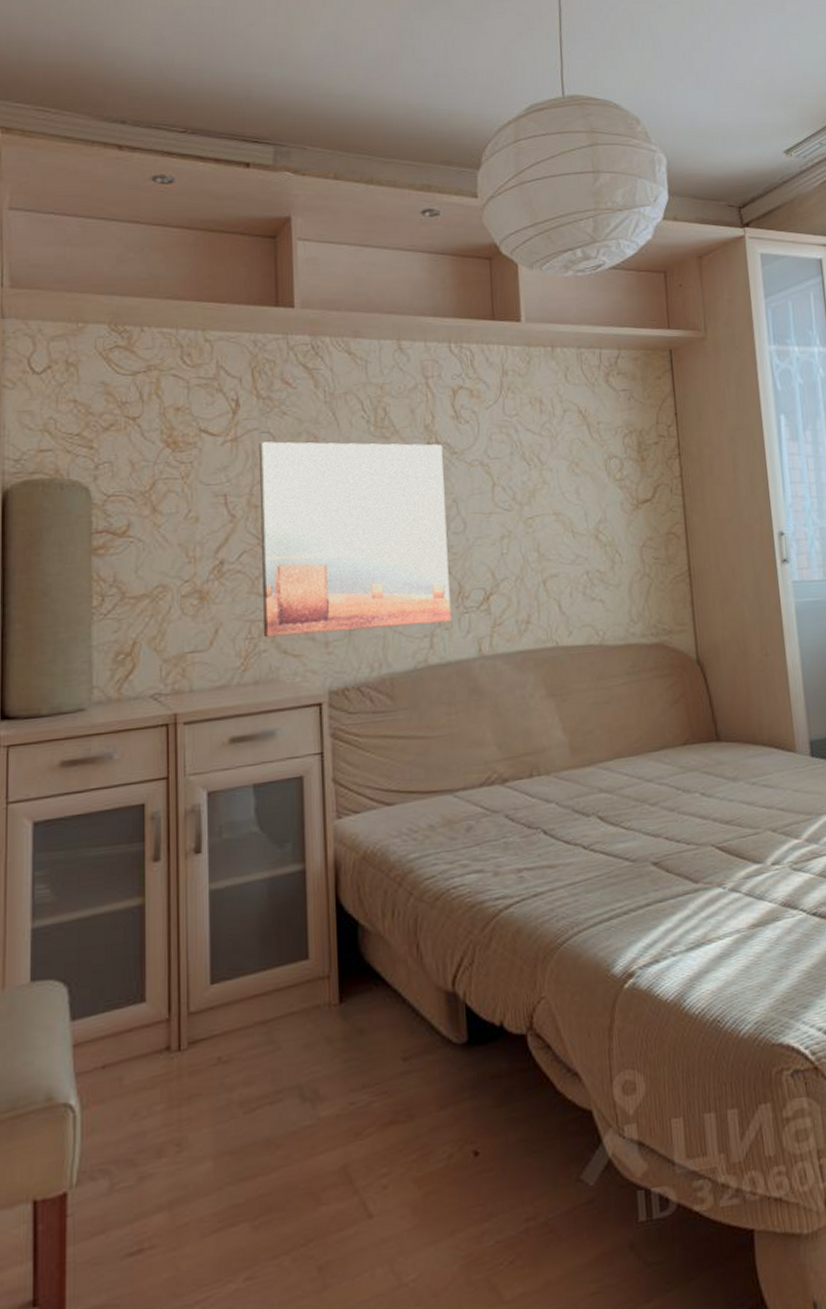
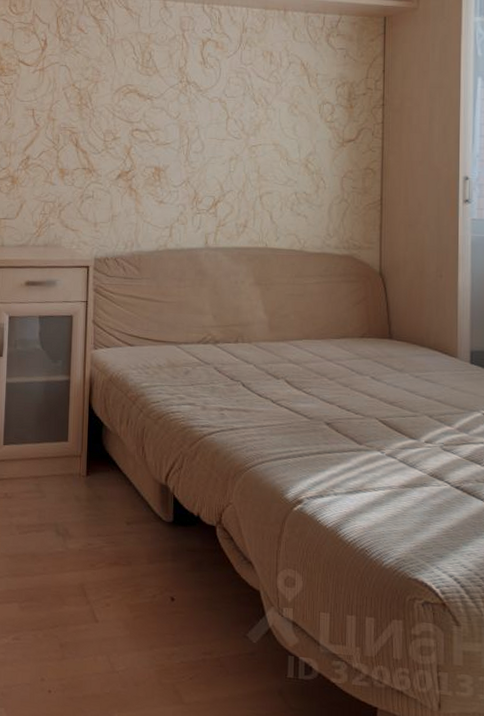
wall art: present [258,441,451,638] -> none [53,73,191,218]

